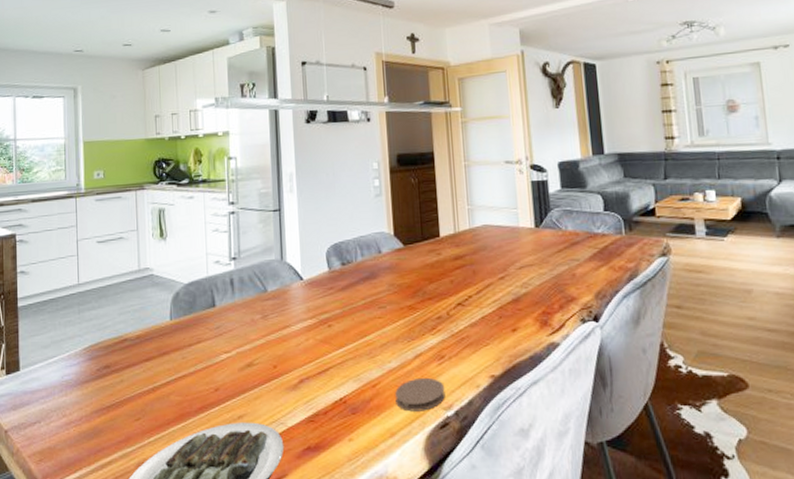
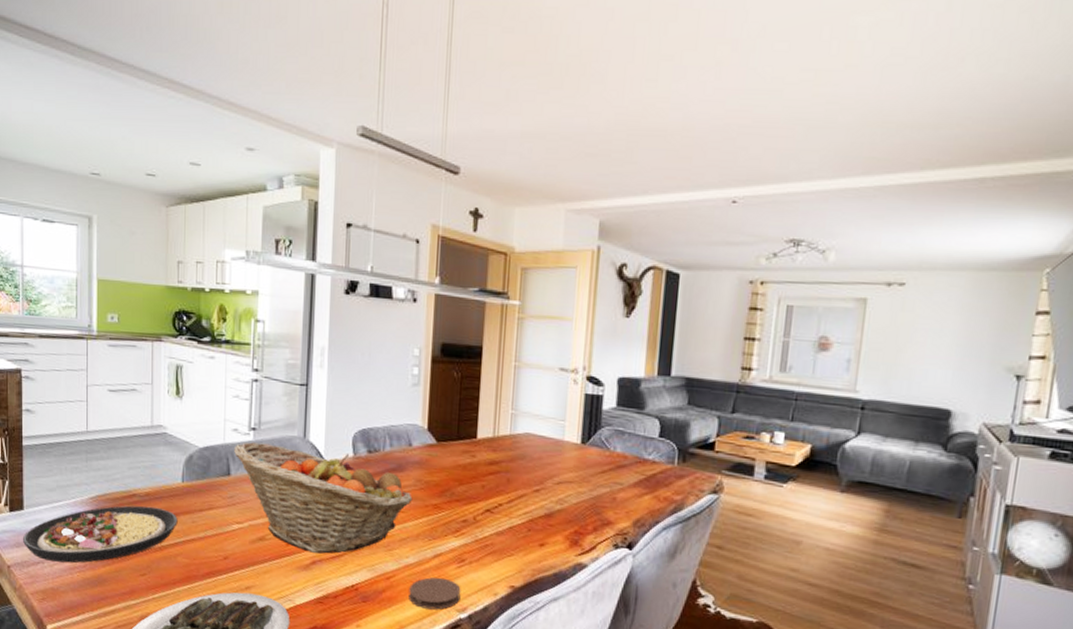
plate: none [20,348,169,419] -> present [23,505,178,563]
fruit basket: none [217,269,388,371] -> present [234,442,413,554]

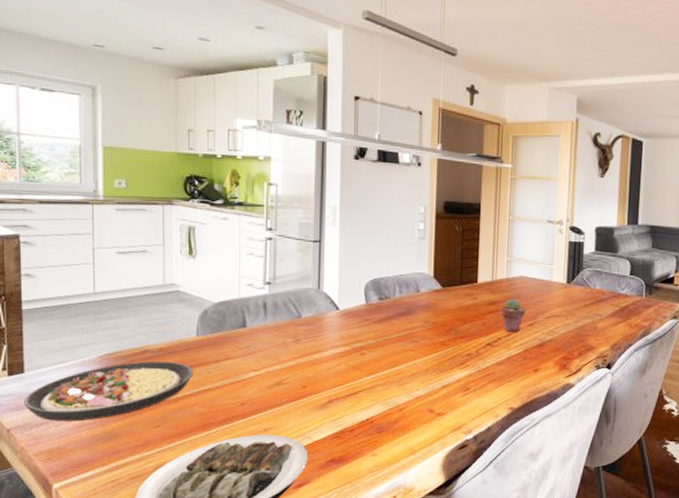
fruit basket: present [234,442,413,554] -> none [250,295,421,393]
coaster: present [409,577,461,610] -> none [420,405,467,434]
potted succulent: none [502,459,532,499] -> present [500,299,526,333]

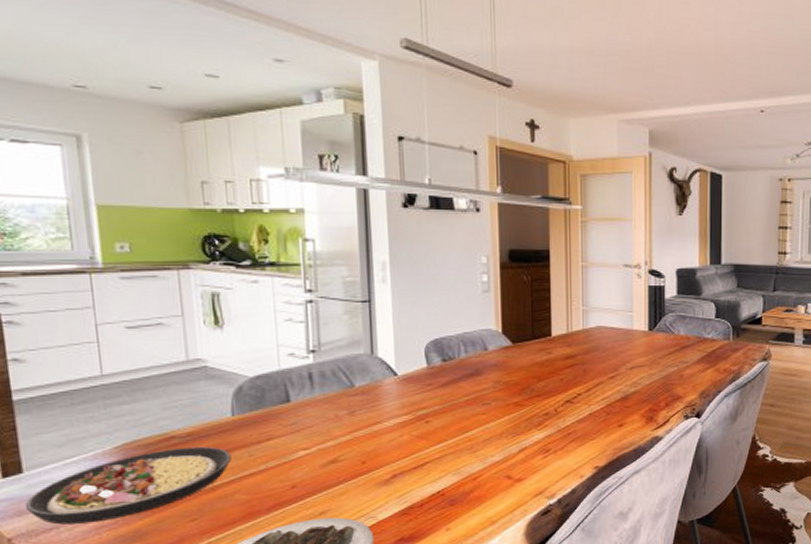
potted succulent: present [500,299,526,333] -> none [578,351,606,388]

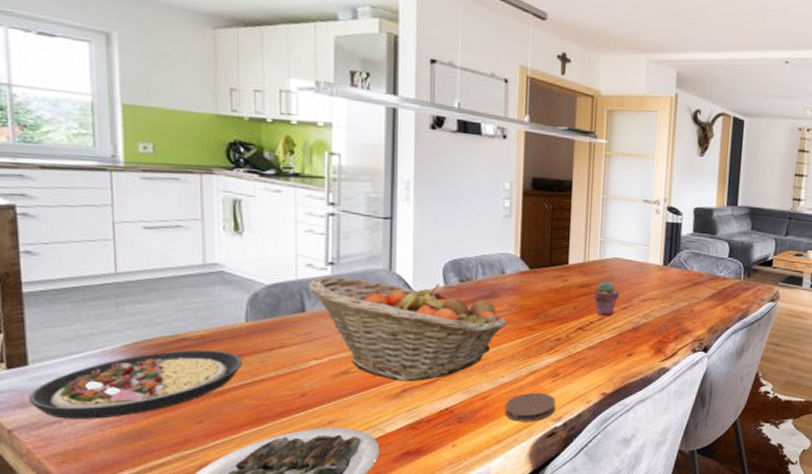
fruit basket: none [292,364,493,467] -> present [309,277,507,381]
coaster: none [497,469,549,502] -> present [505,392,556,422]
potted succulent: none [578,351,606,388] -> present [593,281,620,317]

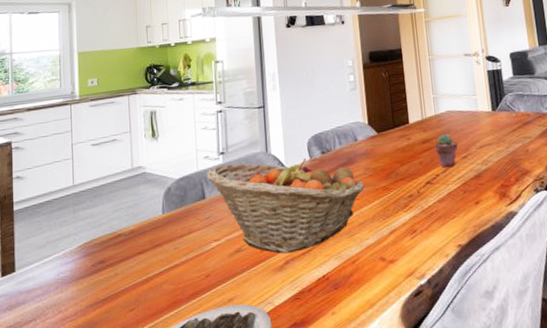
plate: present [29,349,242,419] -> none [15,242,161,317]
coaster: present [505,392,556,422] -> none [373,250,418,283]

